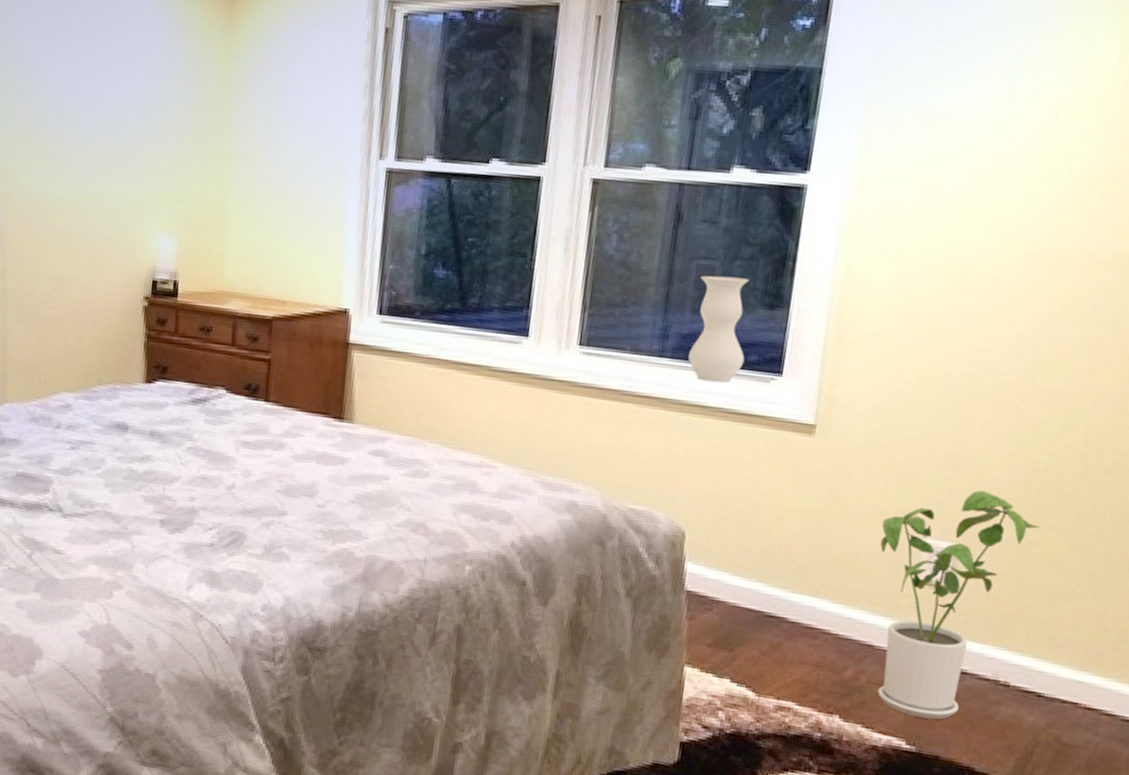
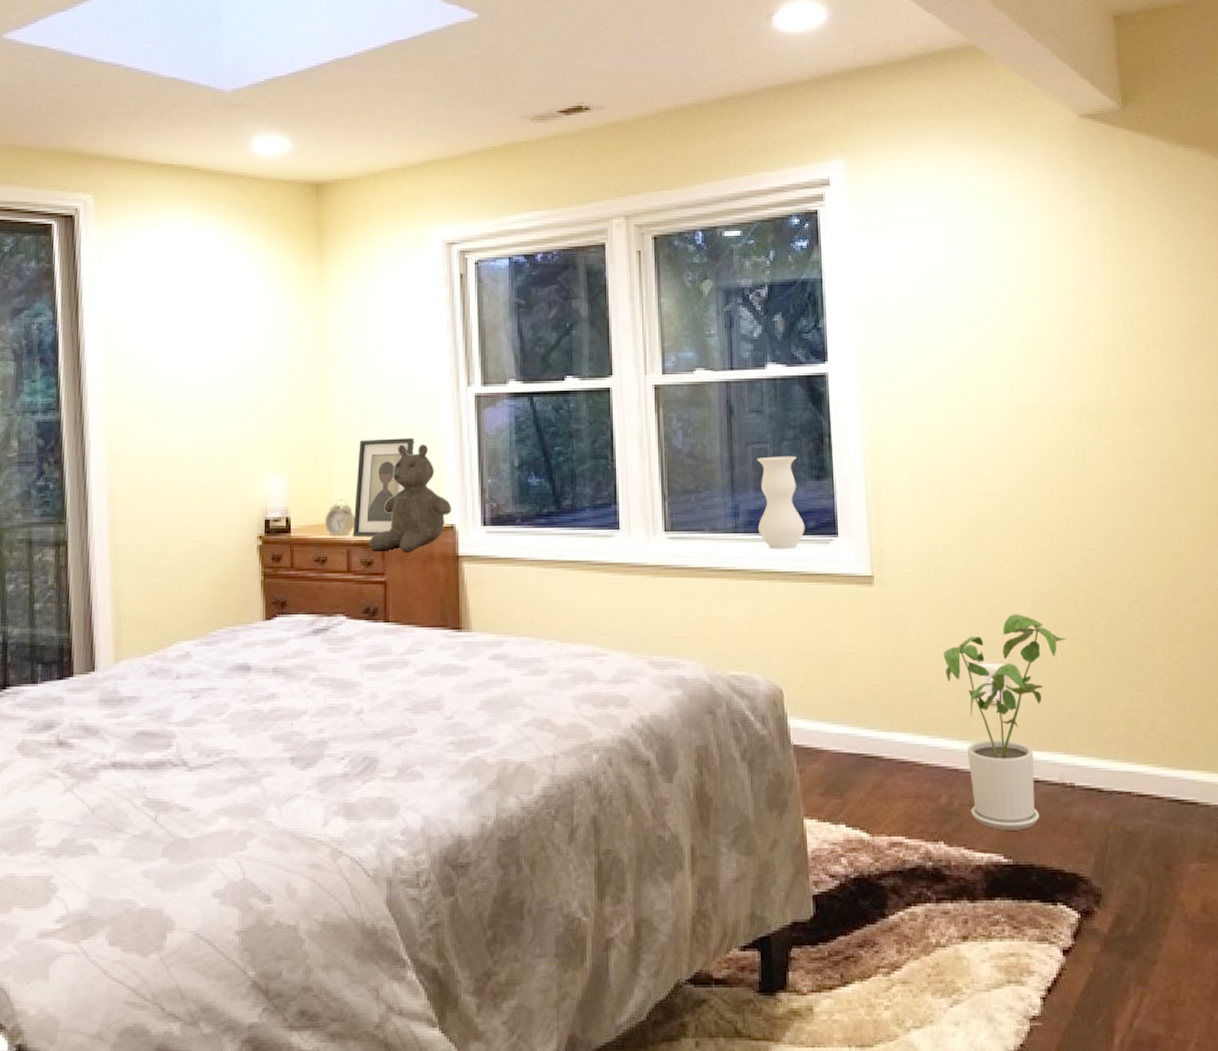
alarm clock: none [212,268,245,308] -> present [324,499,355,537]
picture frame: none [240,207,316,312] -> present [353,438,415,537]
teddy bear: none [256,216,348,334] -> present [369,444,452,554]

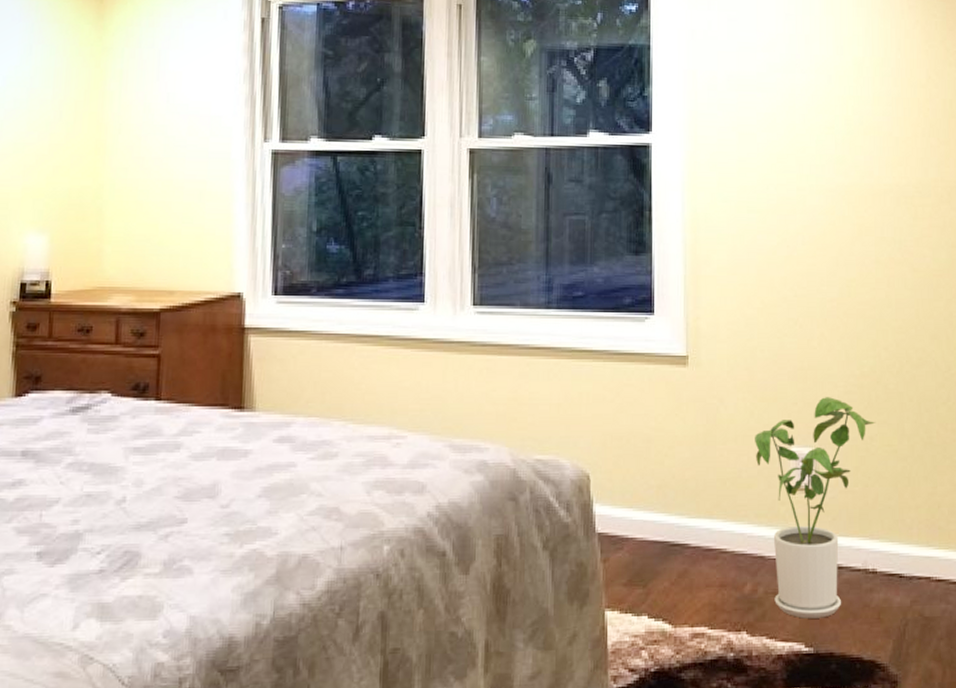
alarm clock: present [324,499,355,537] -> none [91,261,128,304]
picture frame: present [353,438,415,537] -> none [124,196,202,305]
teddy bear: present [369,444,452,554] -> none [142,203,240,324]
vase: present [757,456,805,550] -> none [572,229,621,327]

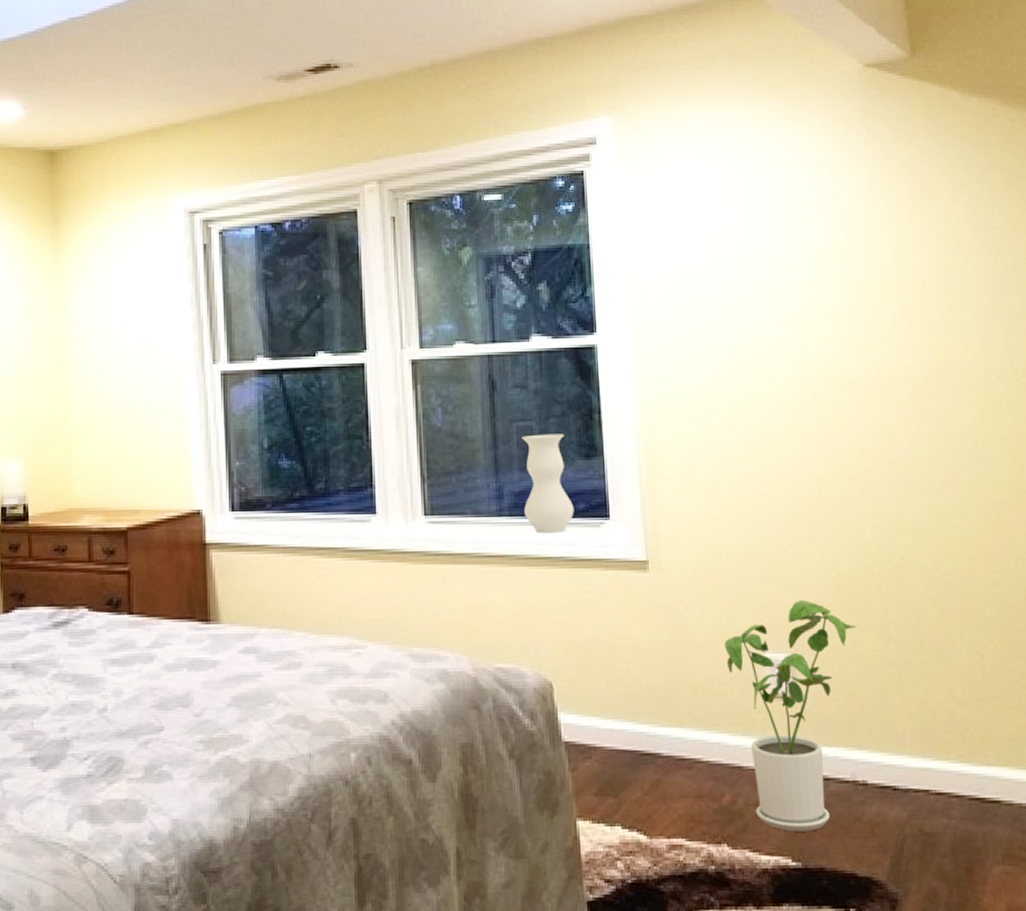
vase: none [572,229,621,327] -> present [522,434,575,534]

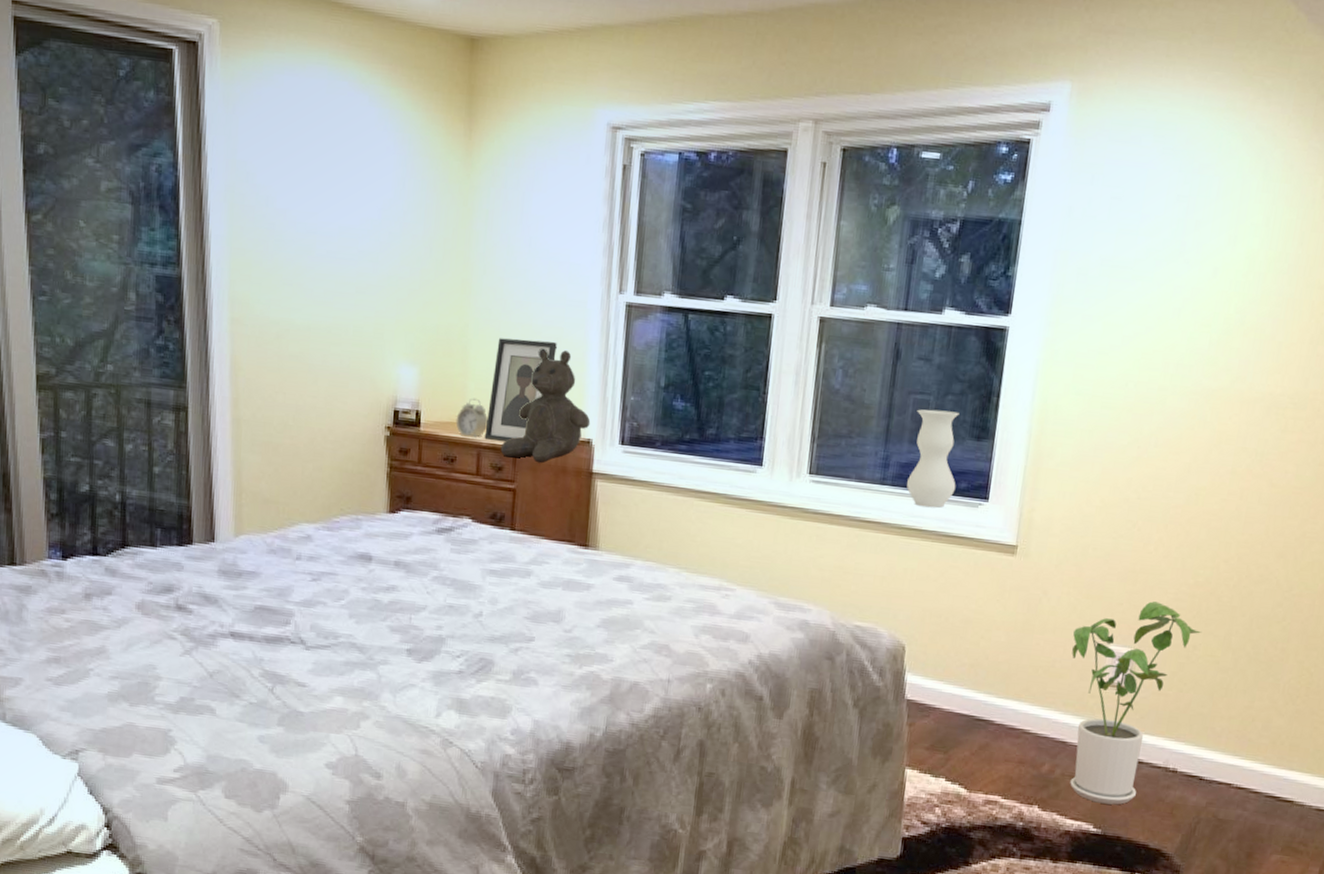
alarm clock: none [64,484,96,524] -> present [455,398,488,438]
picture frame: none [94,419,159,525] -> present [484,338,558,442]
teddy bear: none [111,425,198,541] -> present [500,348,591,464]

